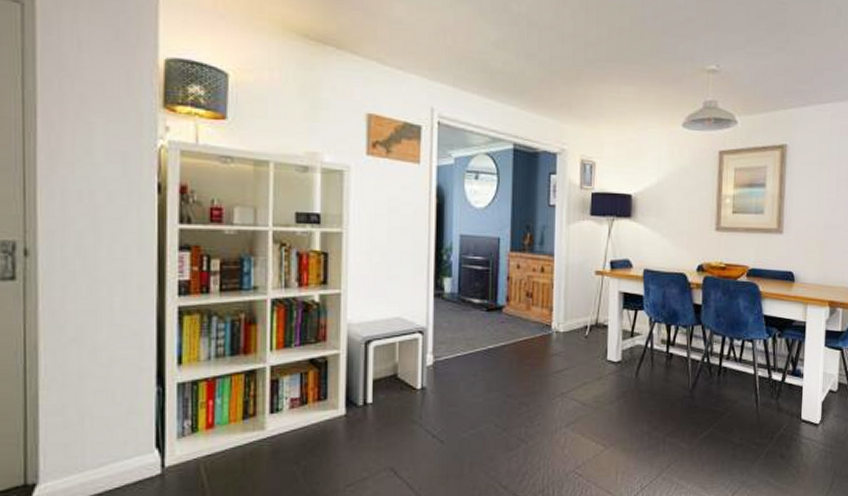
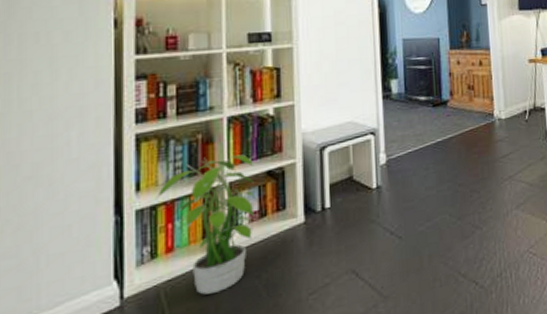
potted plant: none [197,338,299,473] -> present [155,154,258,295]

